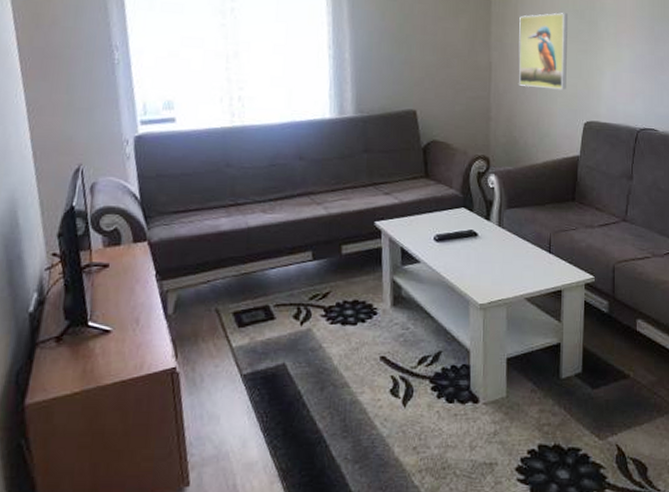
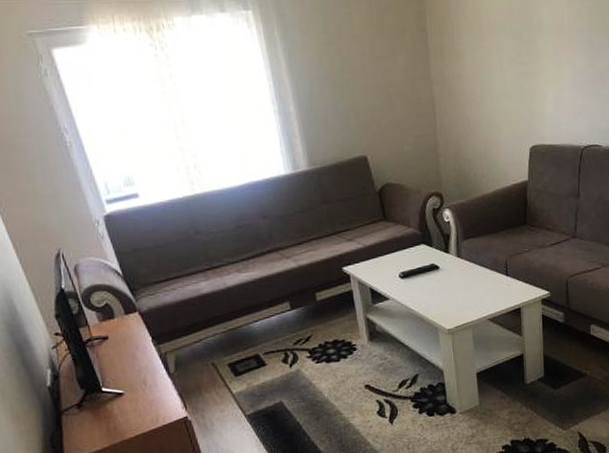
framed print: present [519,13,568,90] -> none [457,35,510,118]

